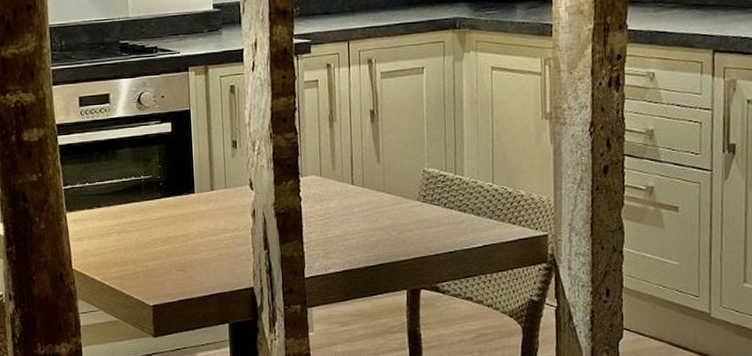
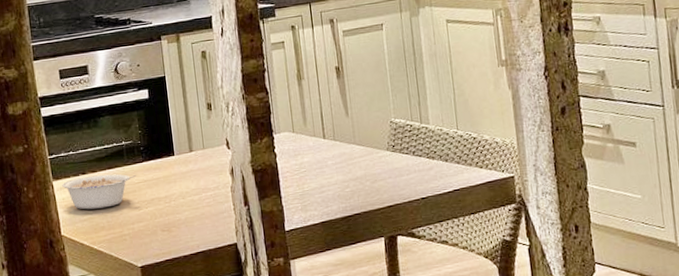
legume: none [76,209,154,244] -> present [62,174,137,210]

